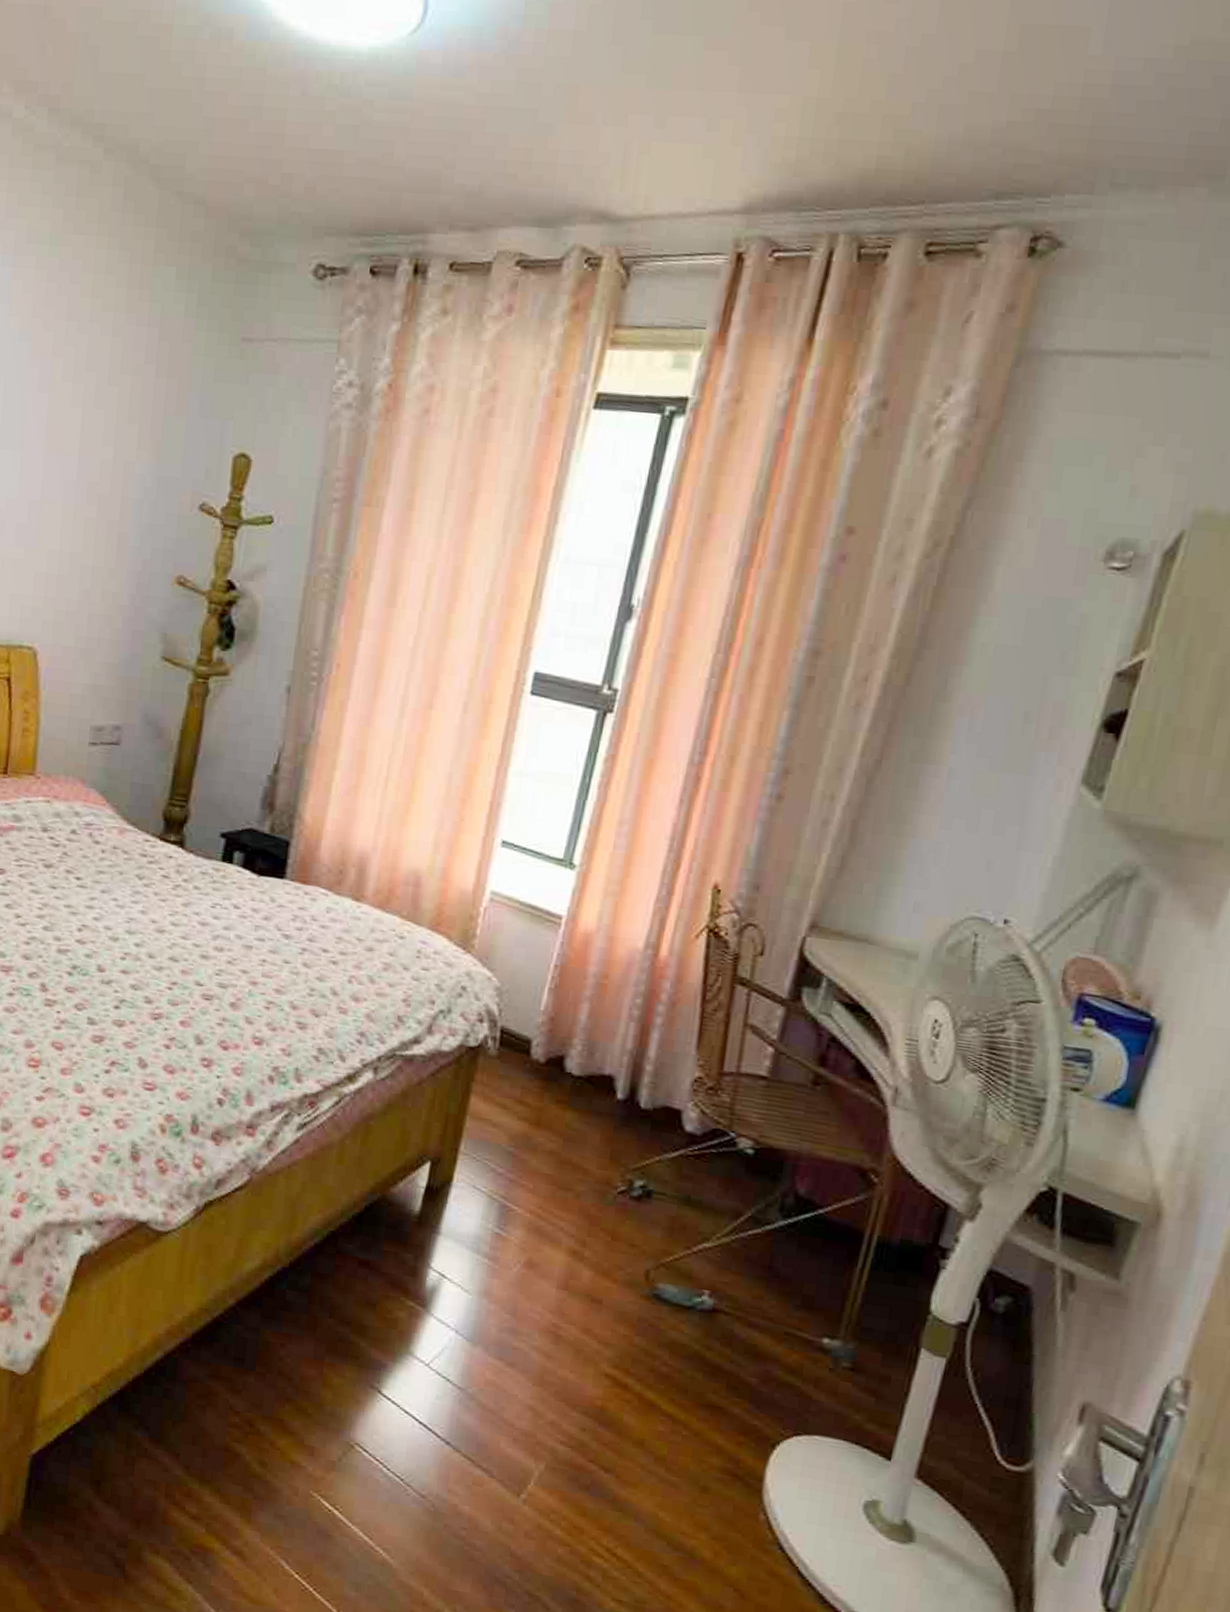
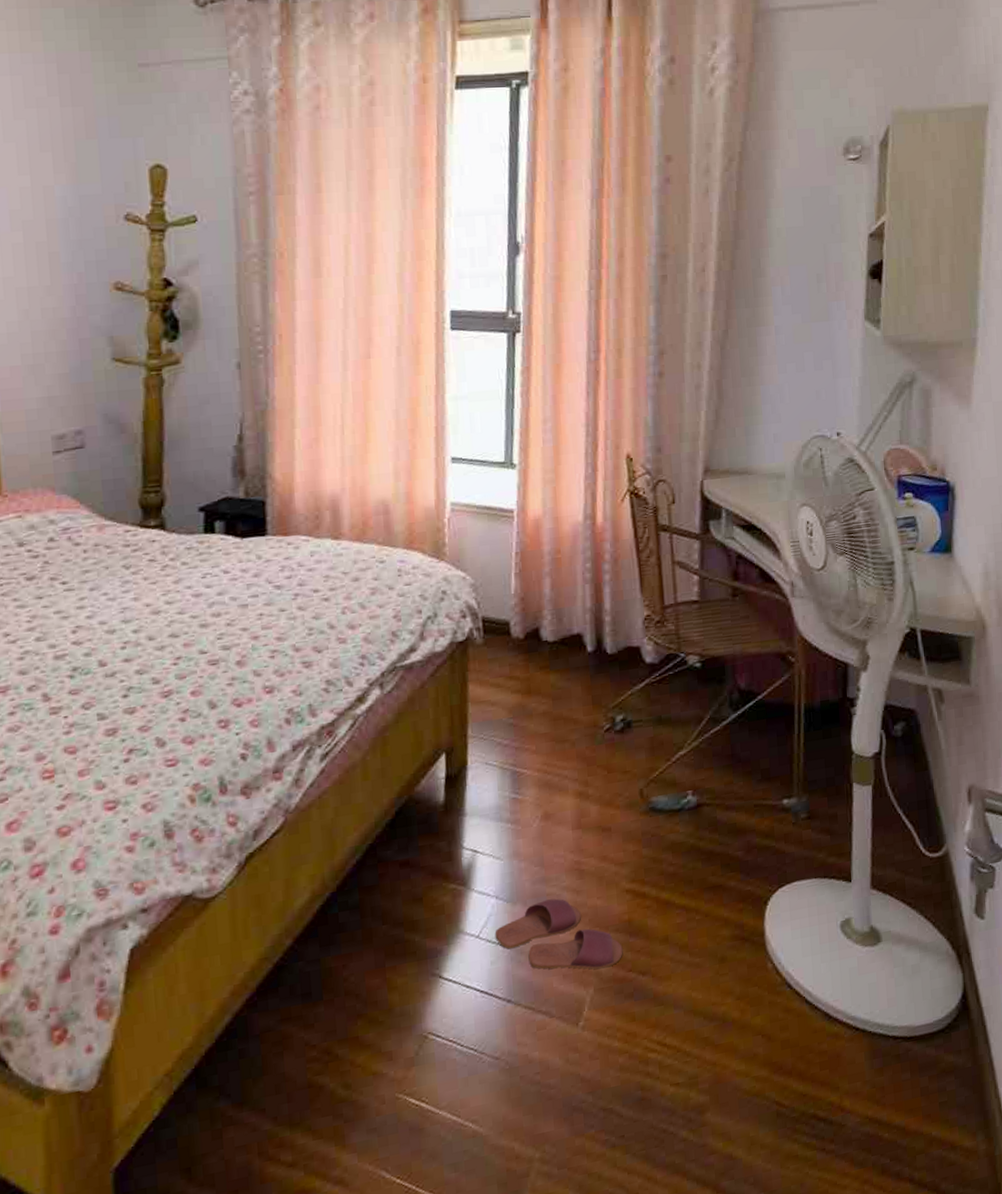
slippers: none [446,1352,588,1449] -> present [495,898,623,970]

